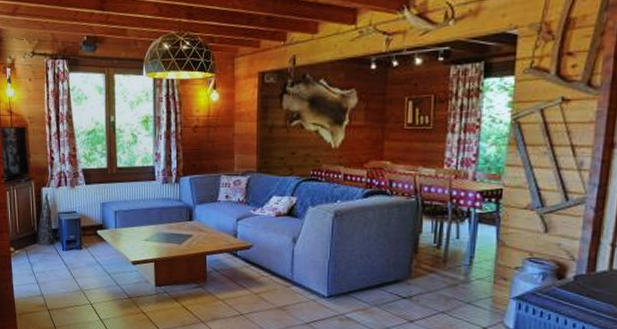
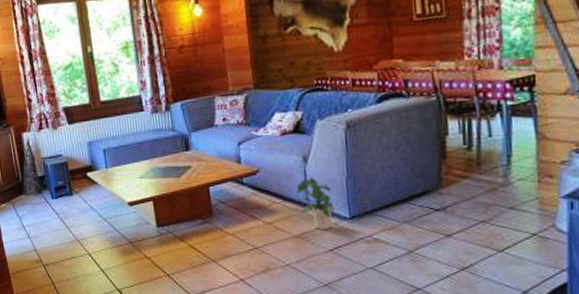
potted plant: none [284,257,315,305] -> present [296,177,334,230]

